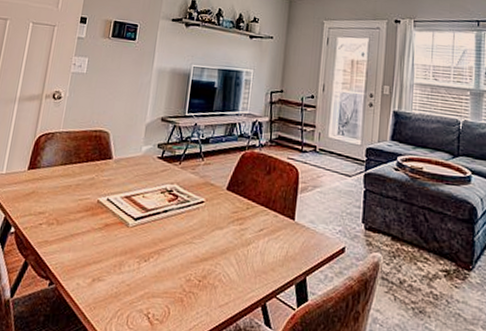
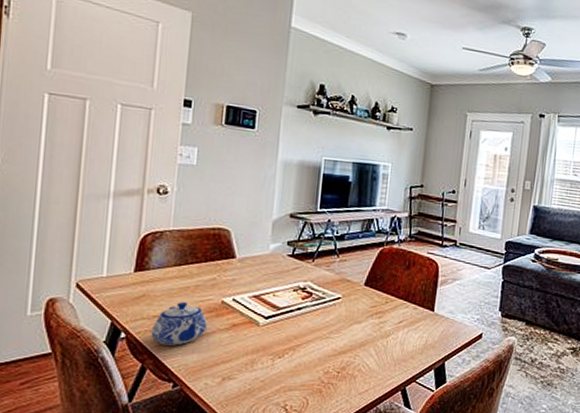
teapot: none [35,200,84,243] -> present [151,302,207,346]

